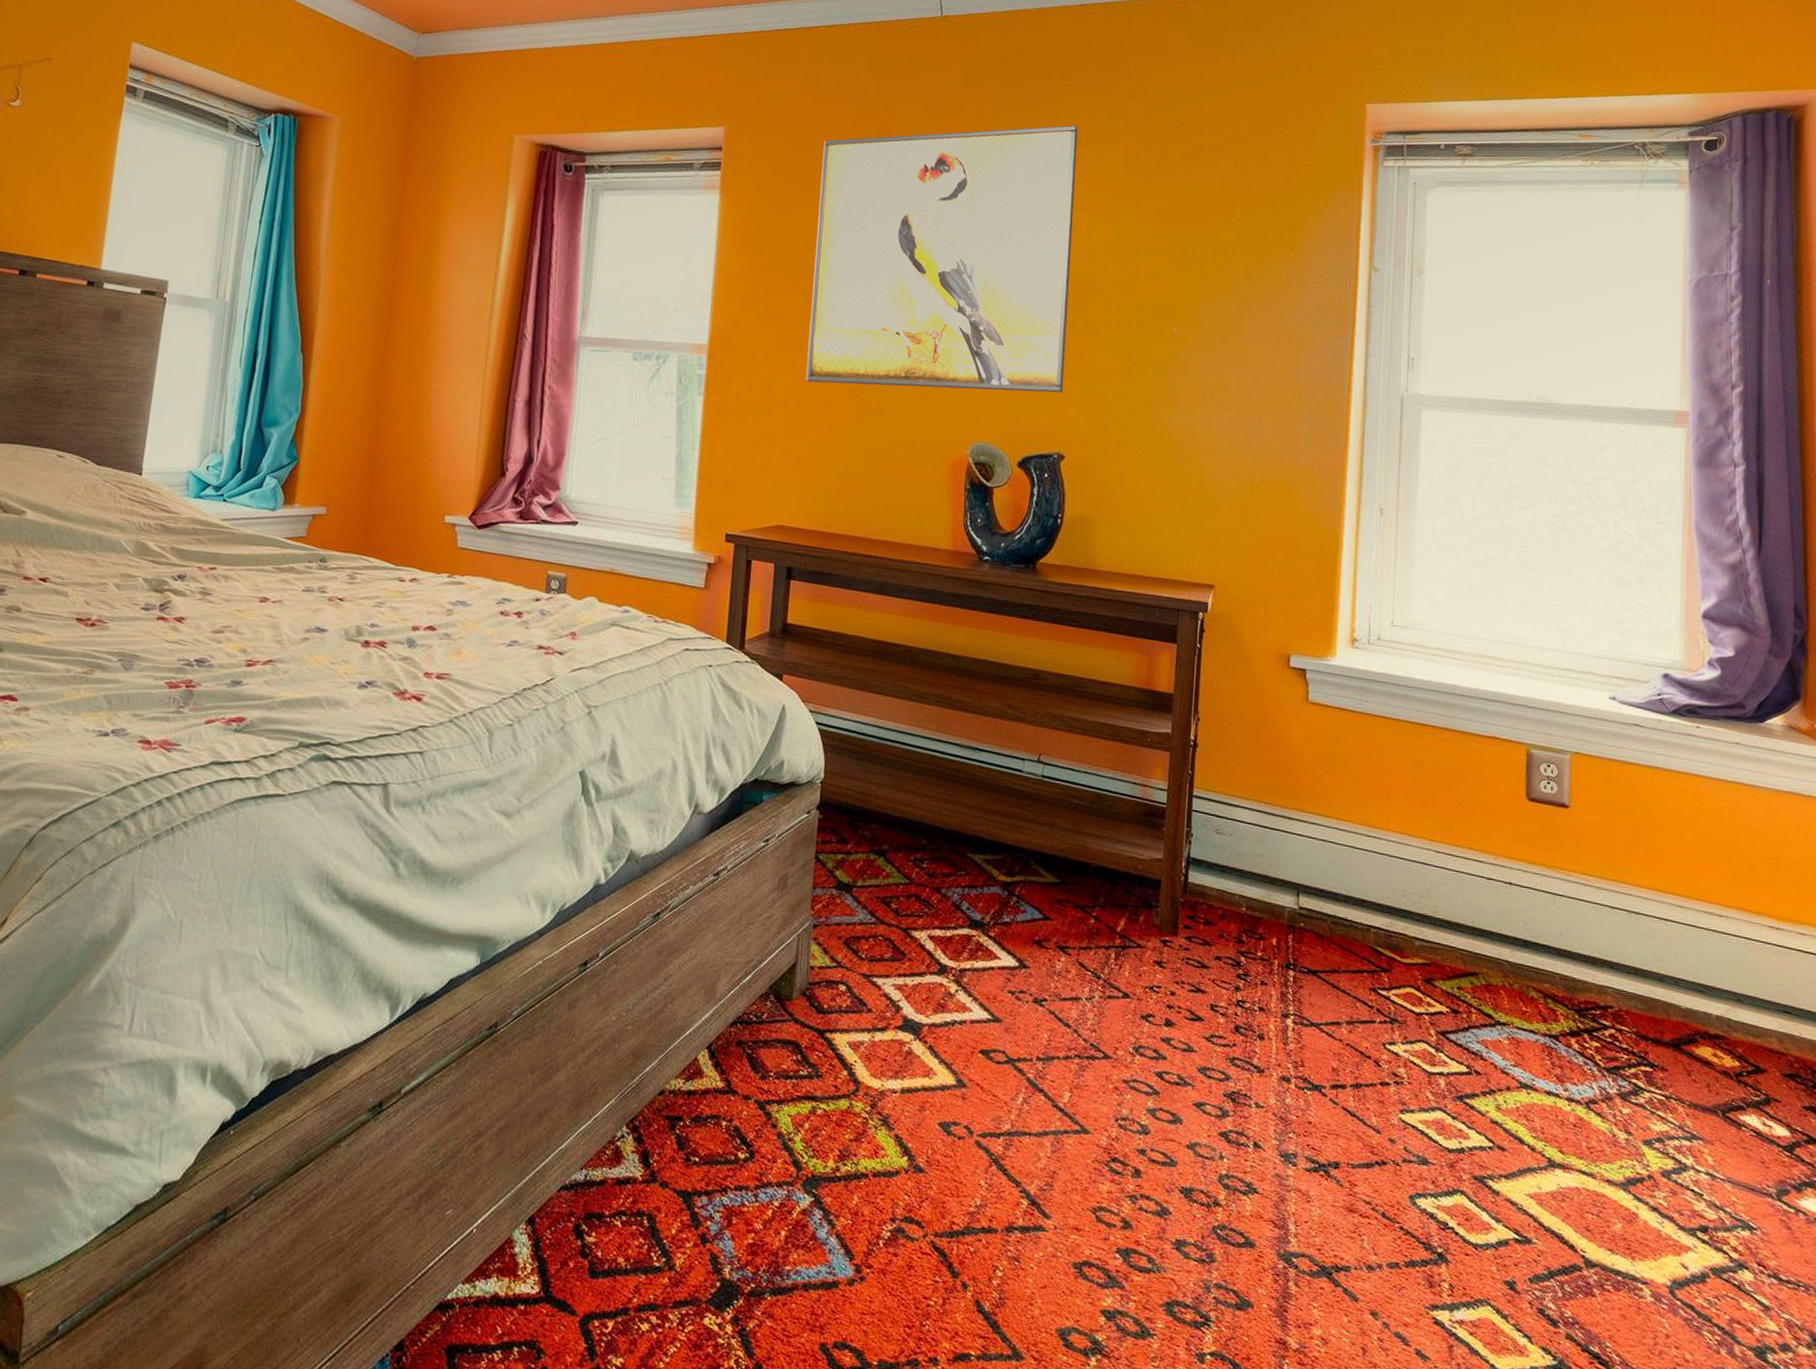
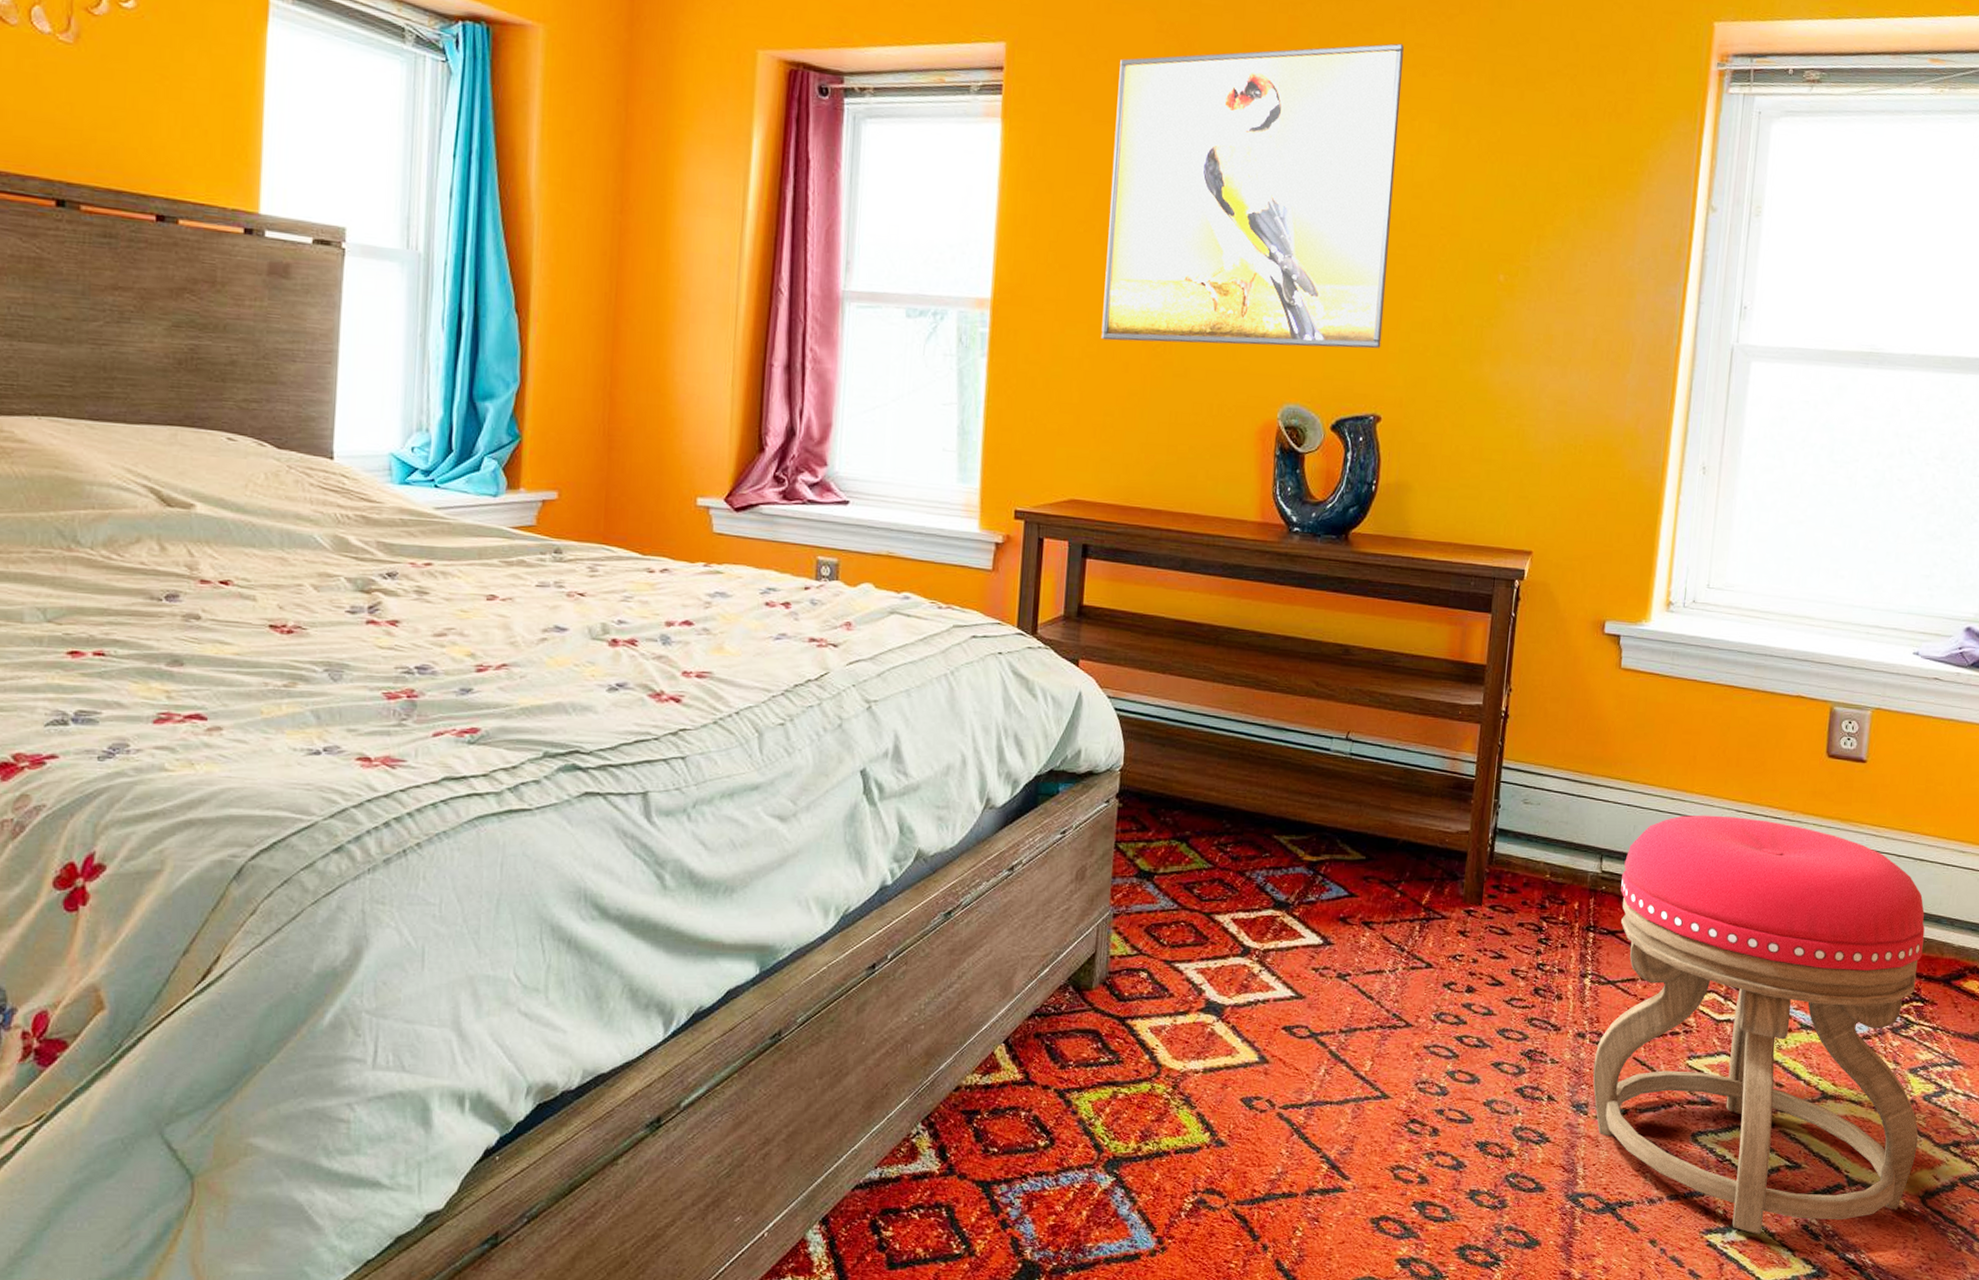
stool: none [1300,853,1660,1316] -> present [1593,815,1925,1235]

